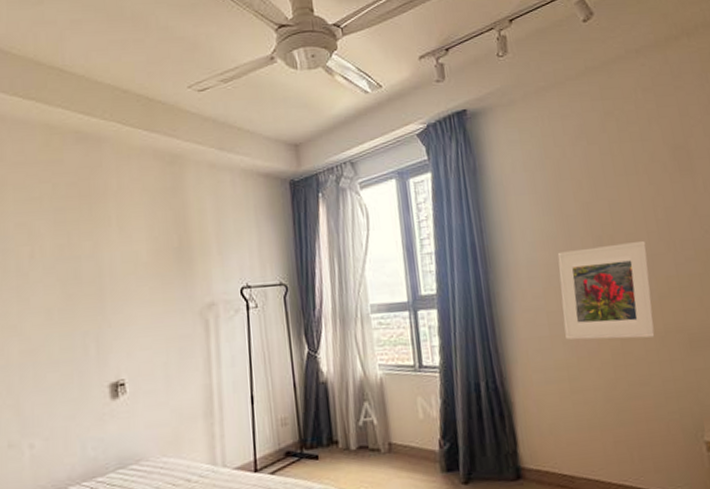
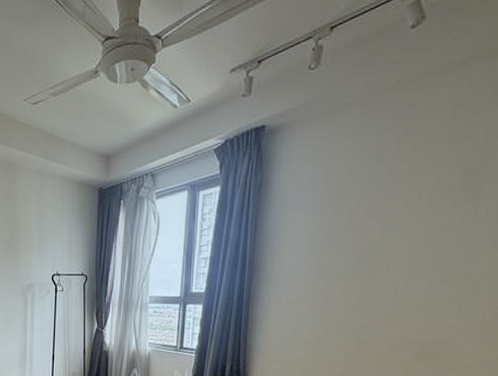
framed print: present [557,240,655,340] -> none [307,260,407,345]

